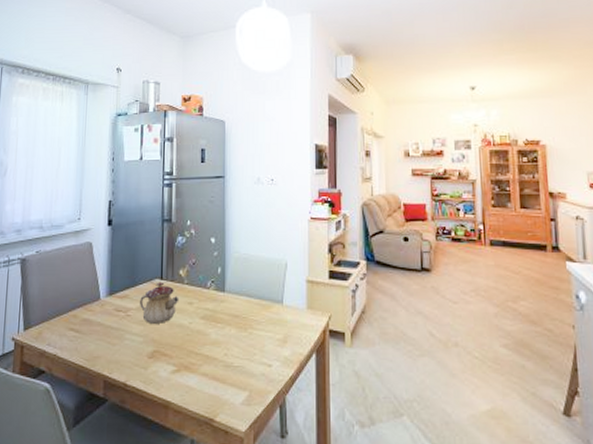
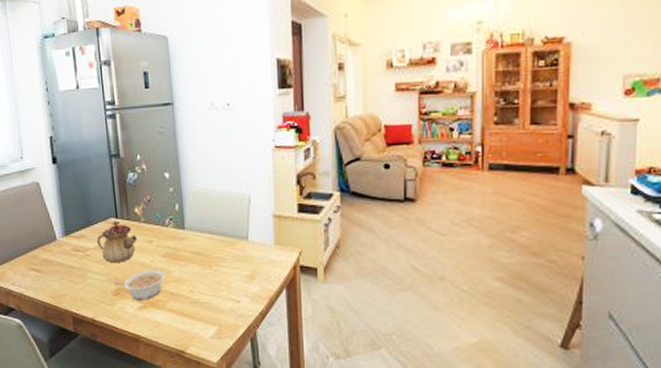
legume: none [151,331,202,363] -> present [114,269,166,300]

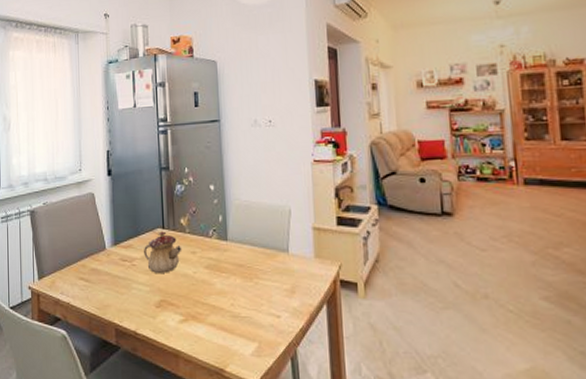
legume: present [114,269,166,300] -> none [157,281,207,313]

